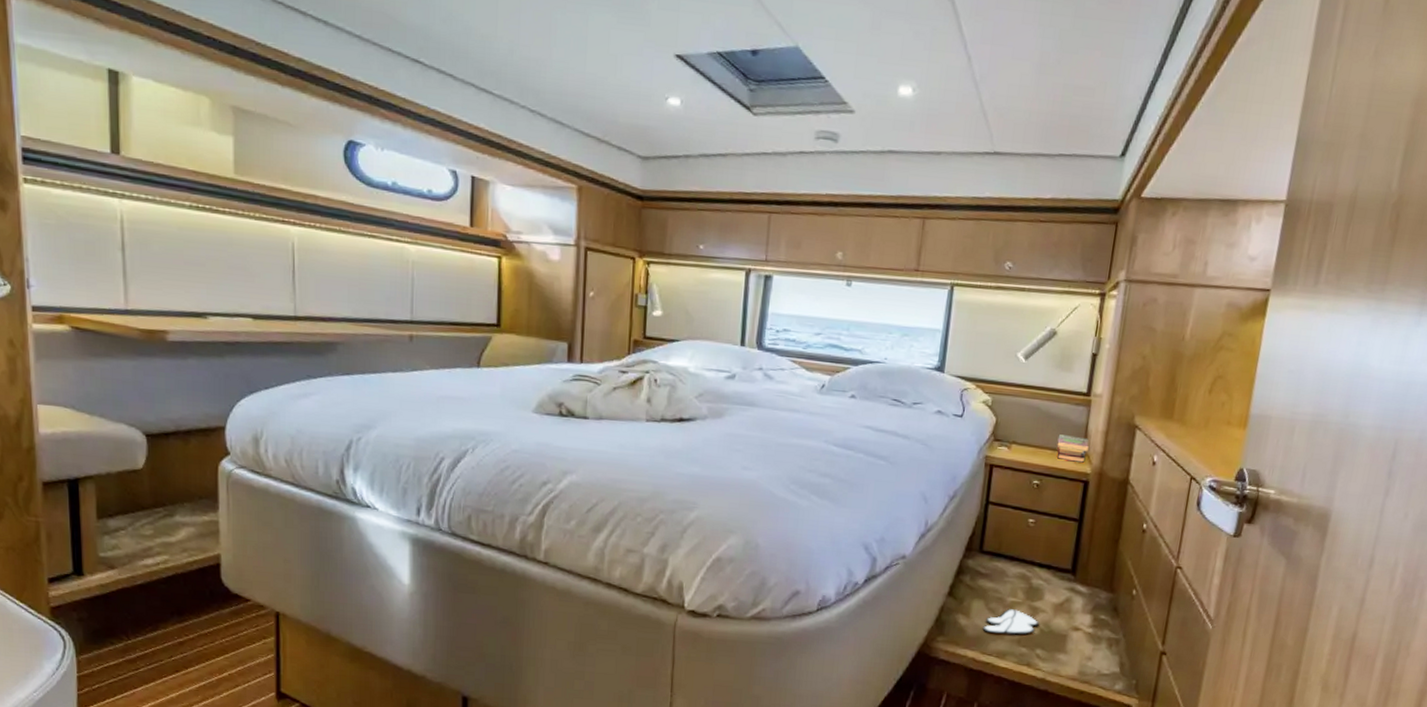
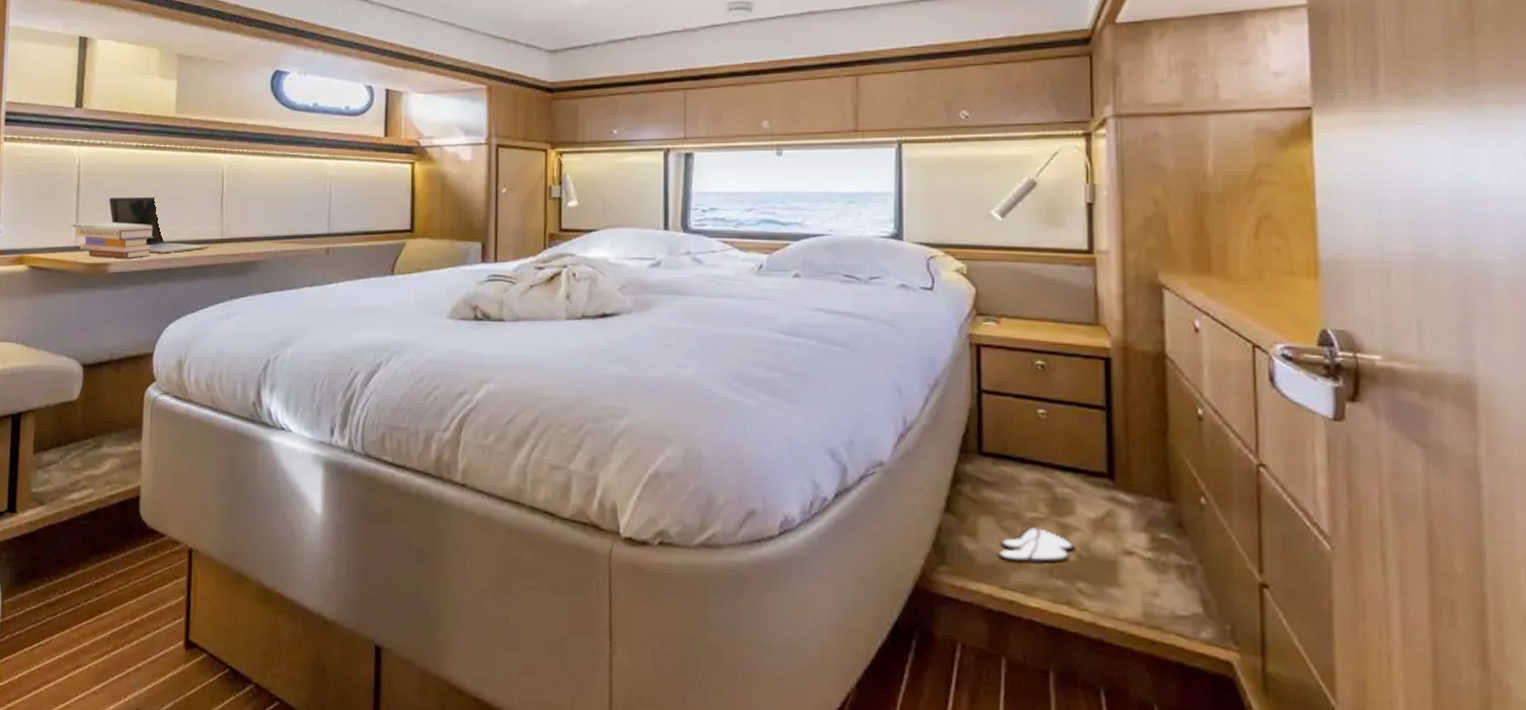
books: none [116,284,217,329] -> present [69,222,154,258]
laptop: none [160,260,283,327] -> present [108,197,210,254]
books: present [1056,434,1089,463] -> none [1059,302,1103,335]

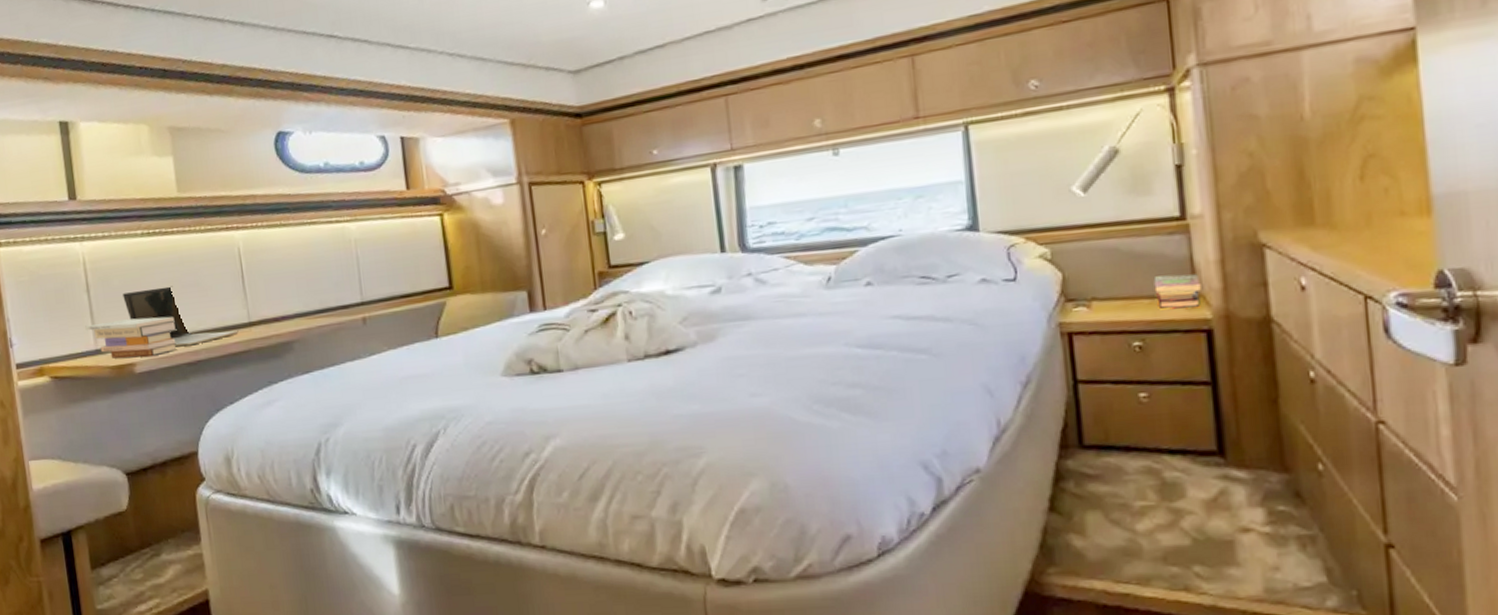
slippers: present [997,527,1075,563] -> none [1108,516,1189,554]
books: none [1059,302,1103,335] -> present [1153,273,1201,309]

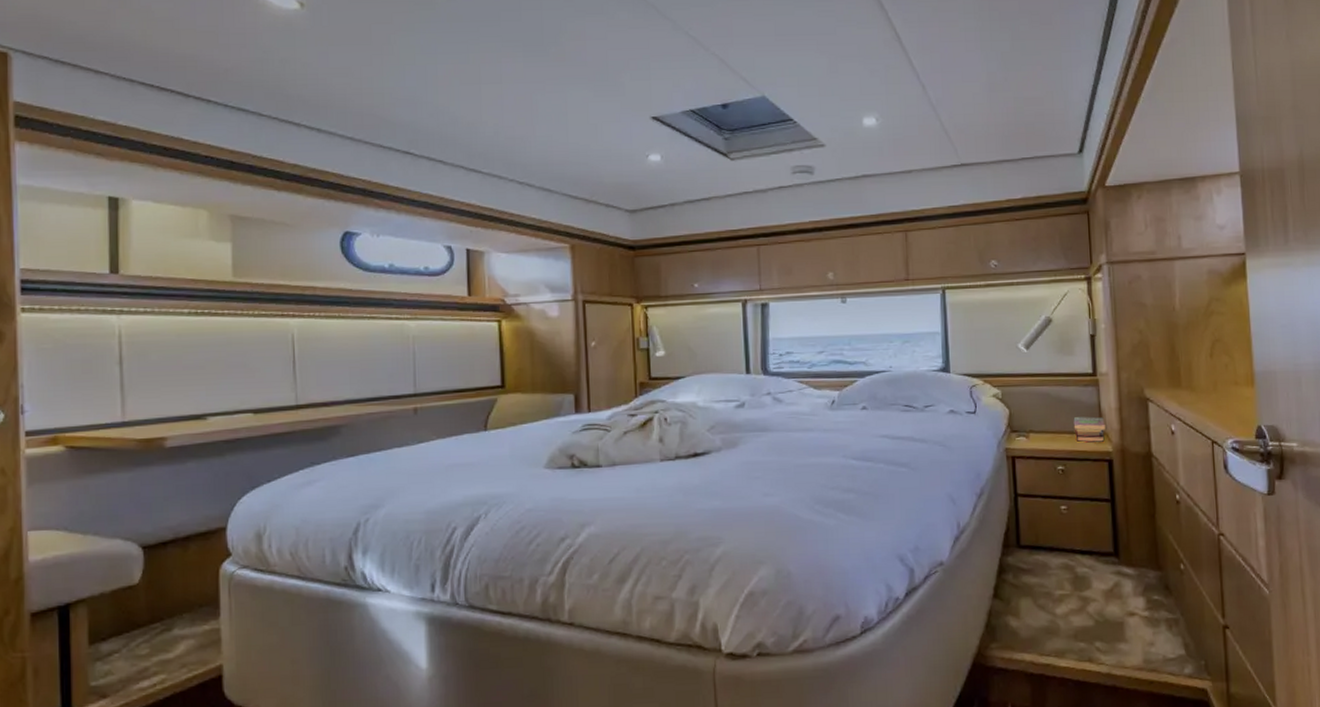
books: present [85,317,177,359] -> none [113,393,217,432]
laptop: present [122,286,239,347] -> none [159,365,284,425]

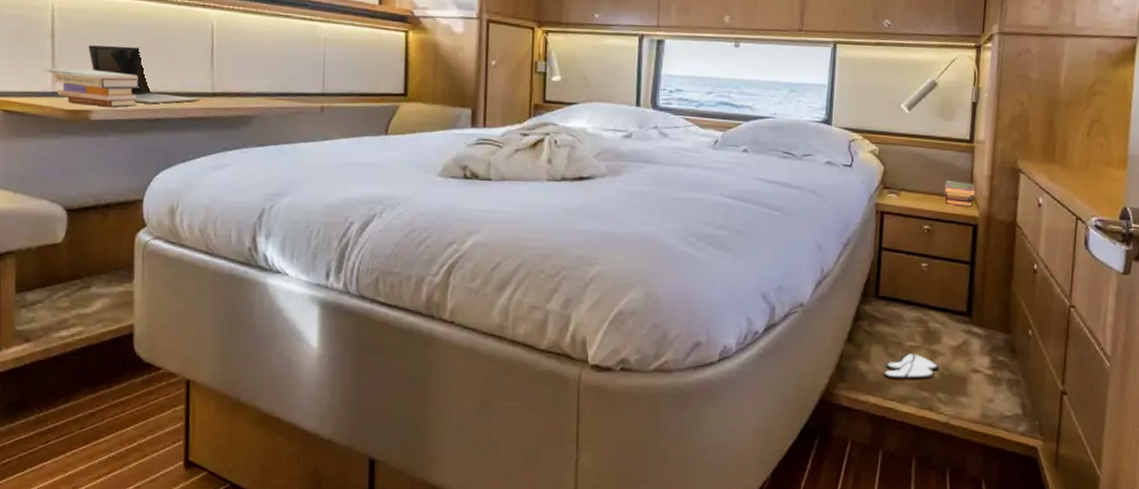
books: none [113,393,217,432] -> present [44,68,140,107]
laptop: none [159,365,284,425] -> present [87,45,201,104]
slippers: none [1035,602,1093,633] -> present [883,353,939,380]

